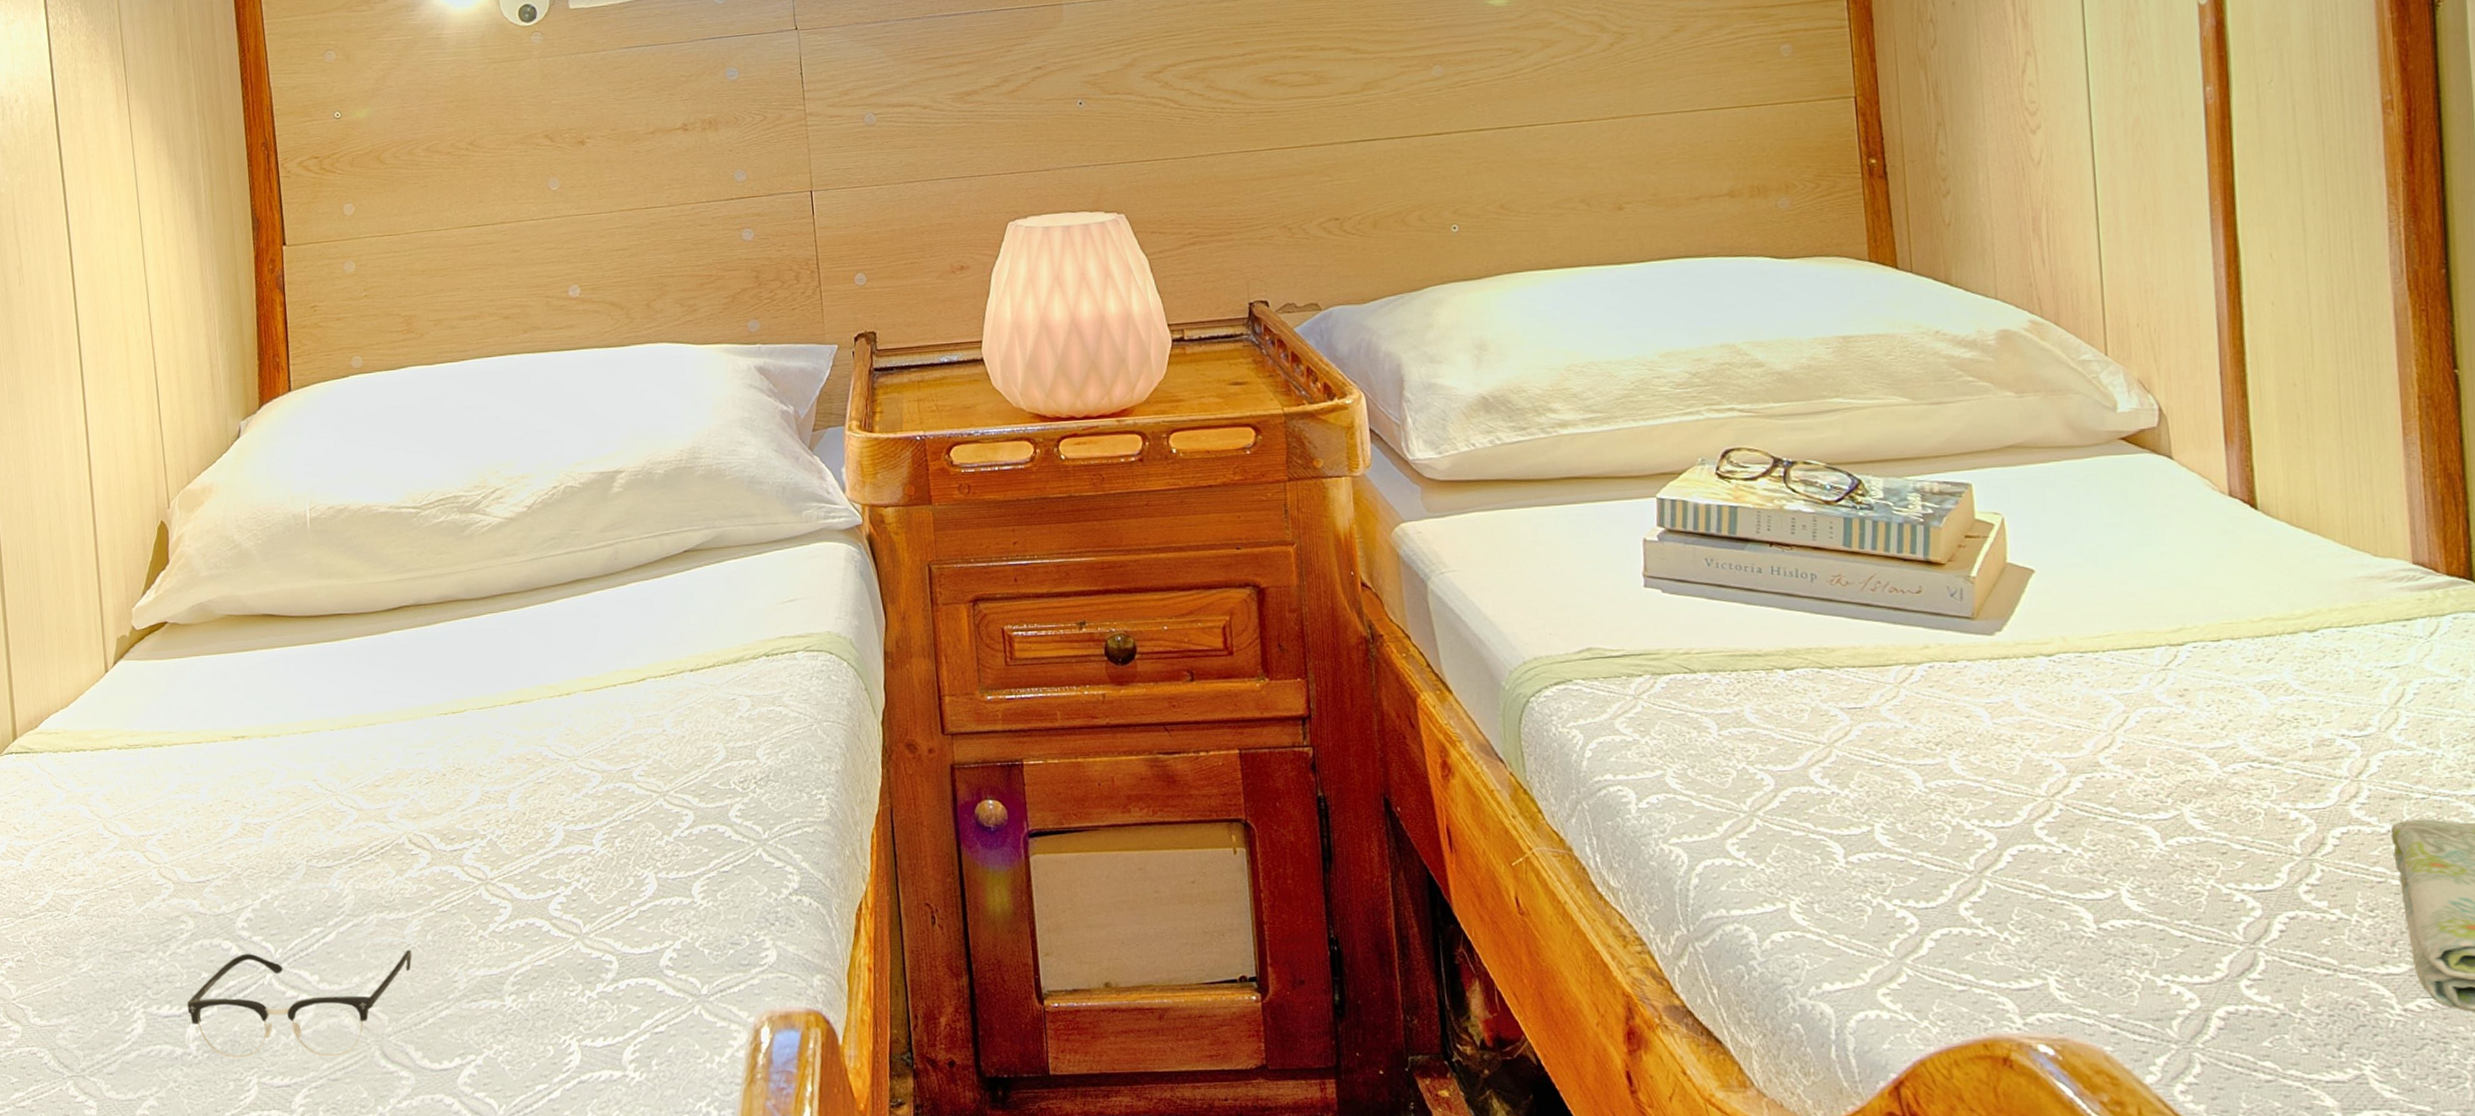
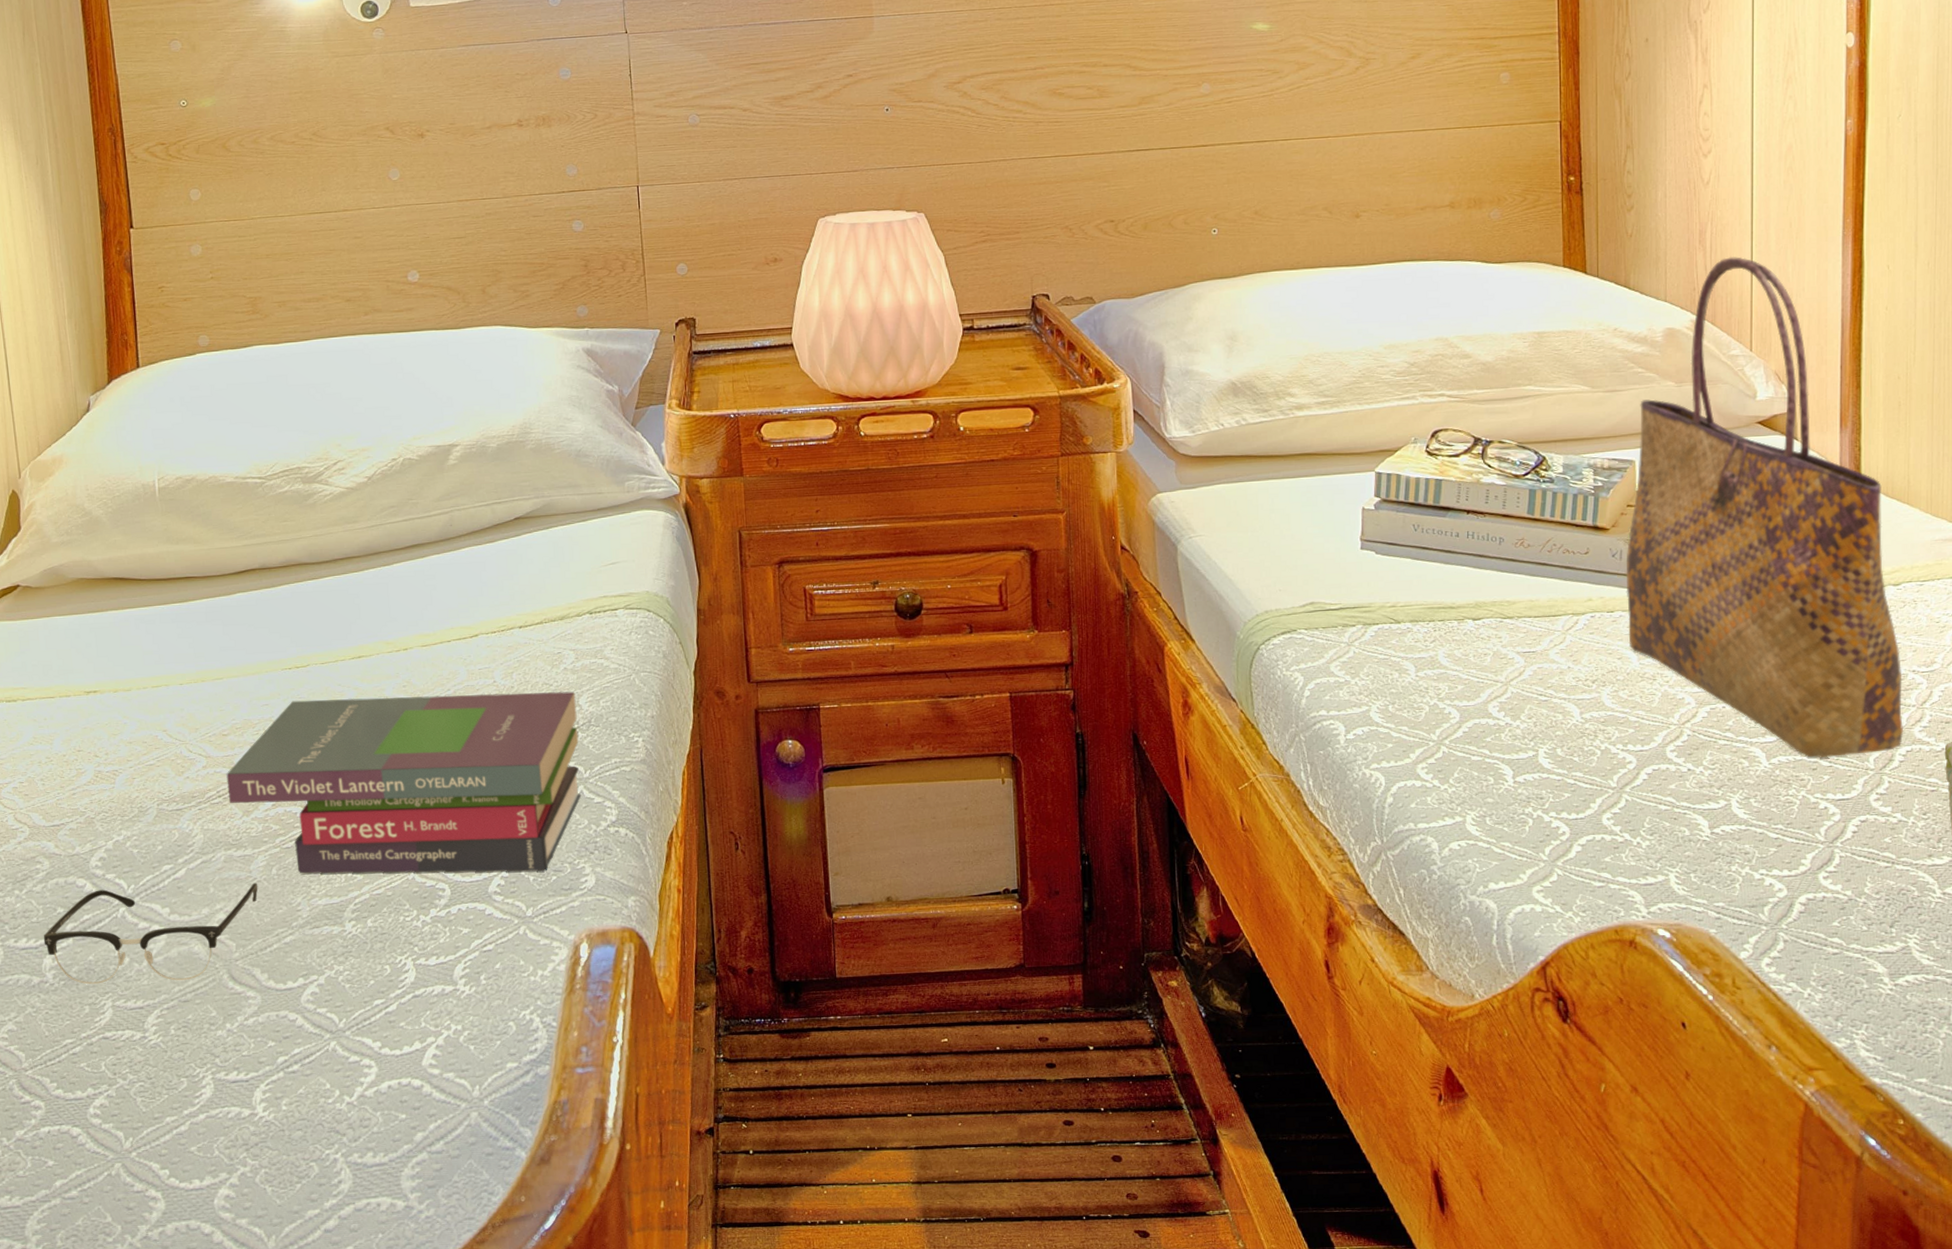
books: none [378,742,760,944] -> present [226,691,582,874]
tote bag: none [1968,246,2335,839] -> present [1626,256,1903,758]

